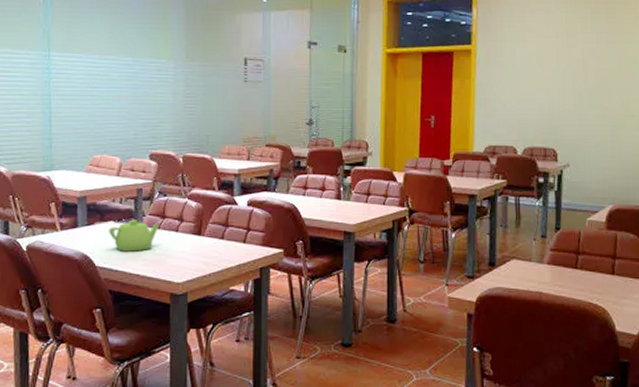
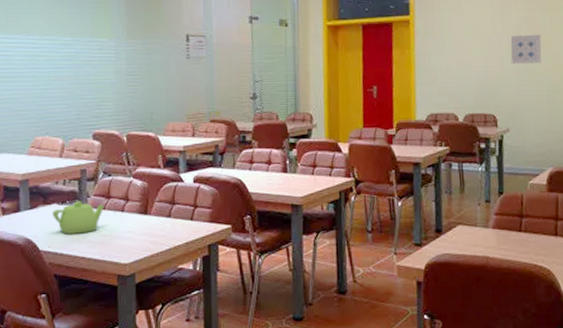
wall art: none [574,67,608,98] -> present [510,34,542,64]

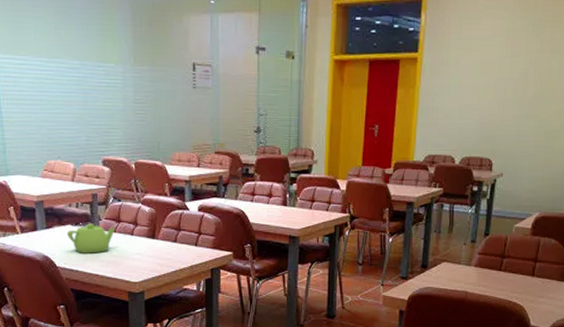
wall art: present [510,34,542,64] -> none [514,78,548,109]

